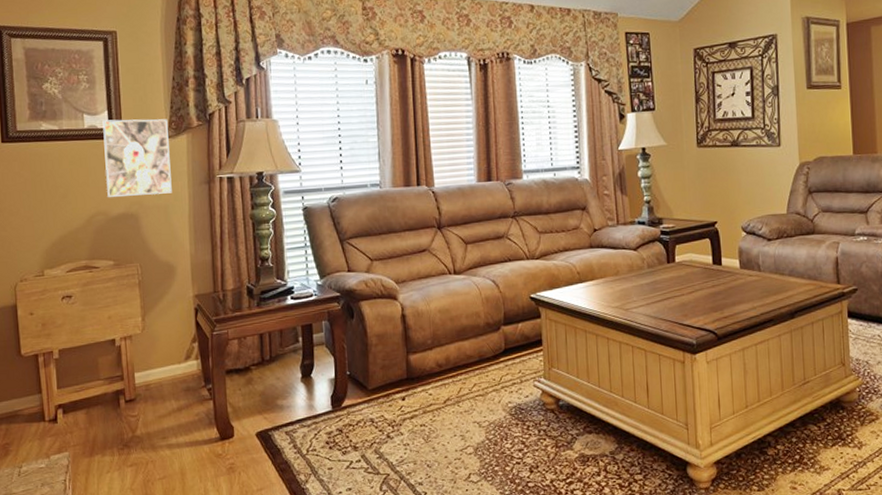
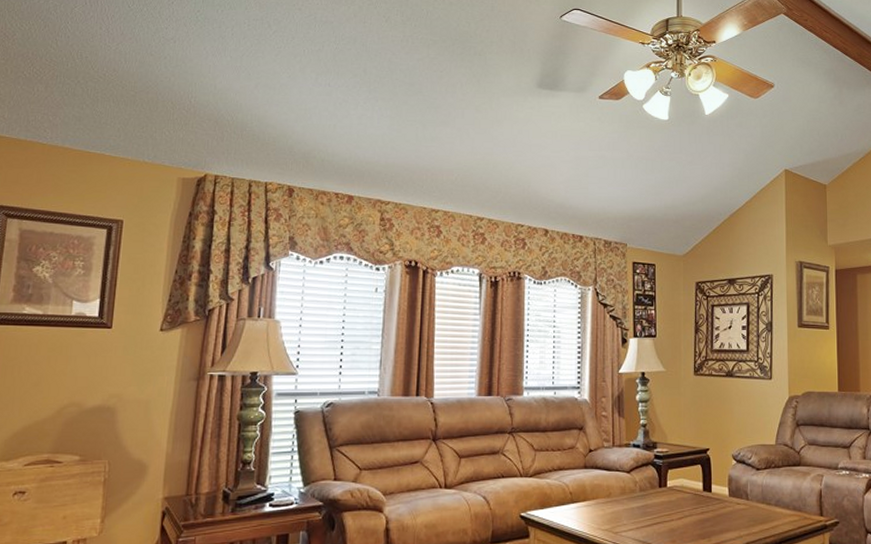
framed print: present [102,119,172,197] -> none [85,308,163,388]

